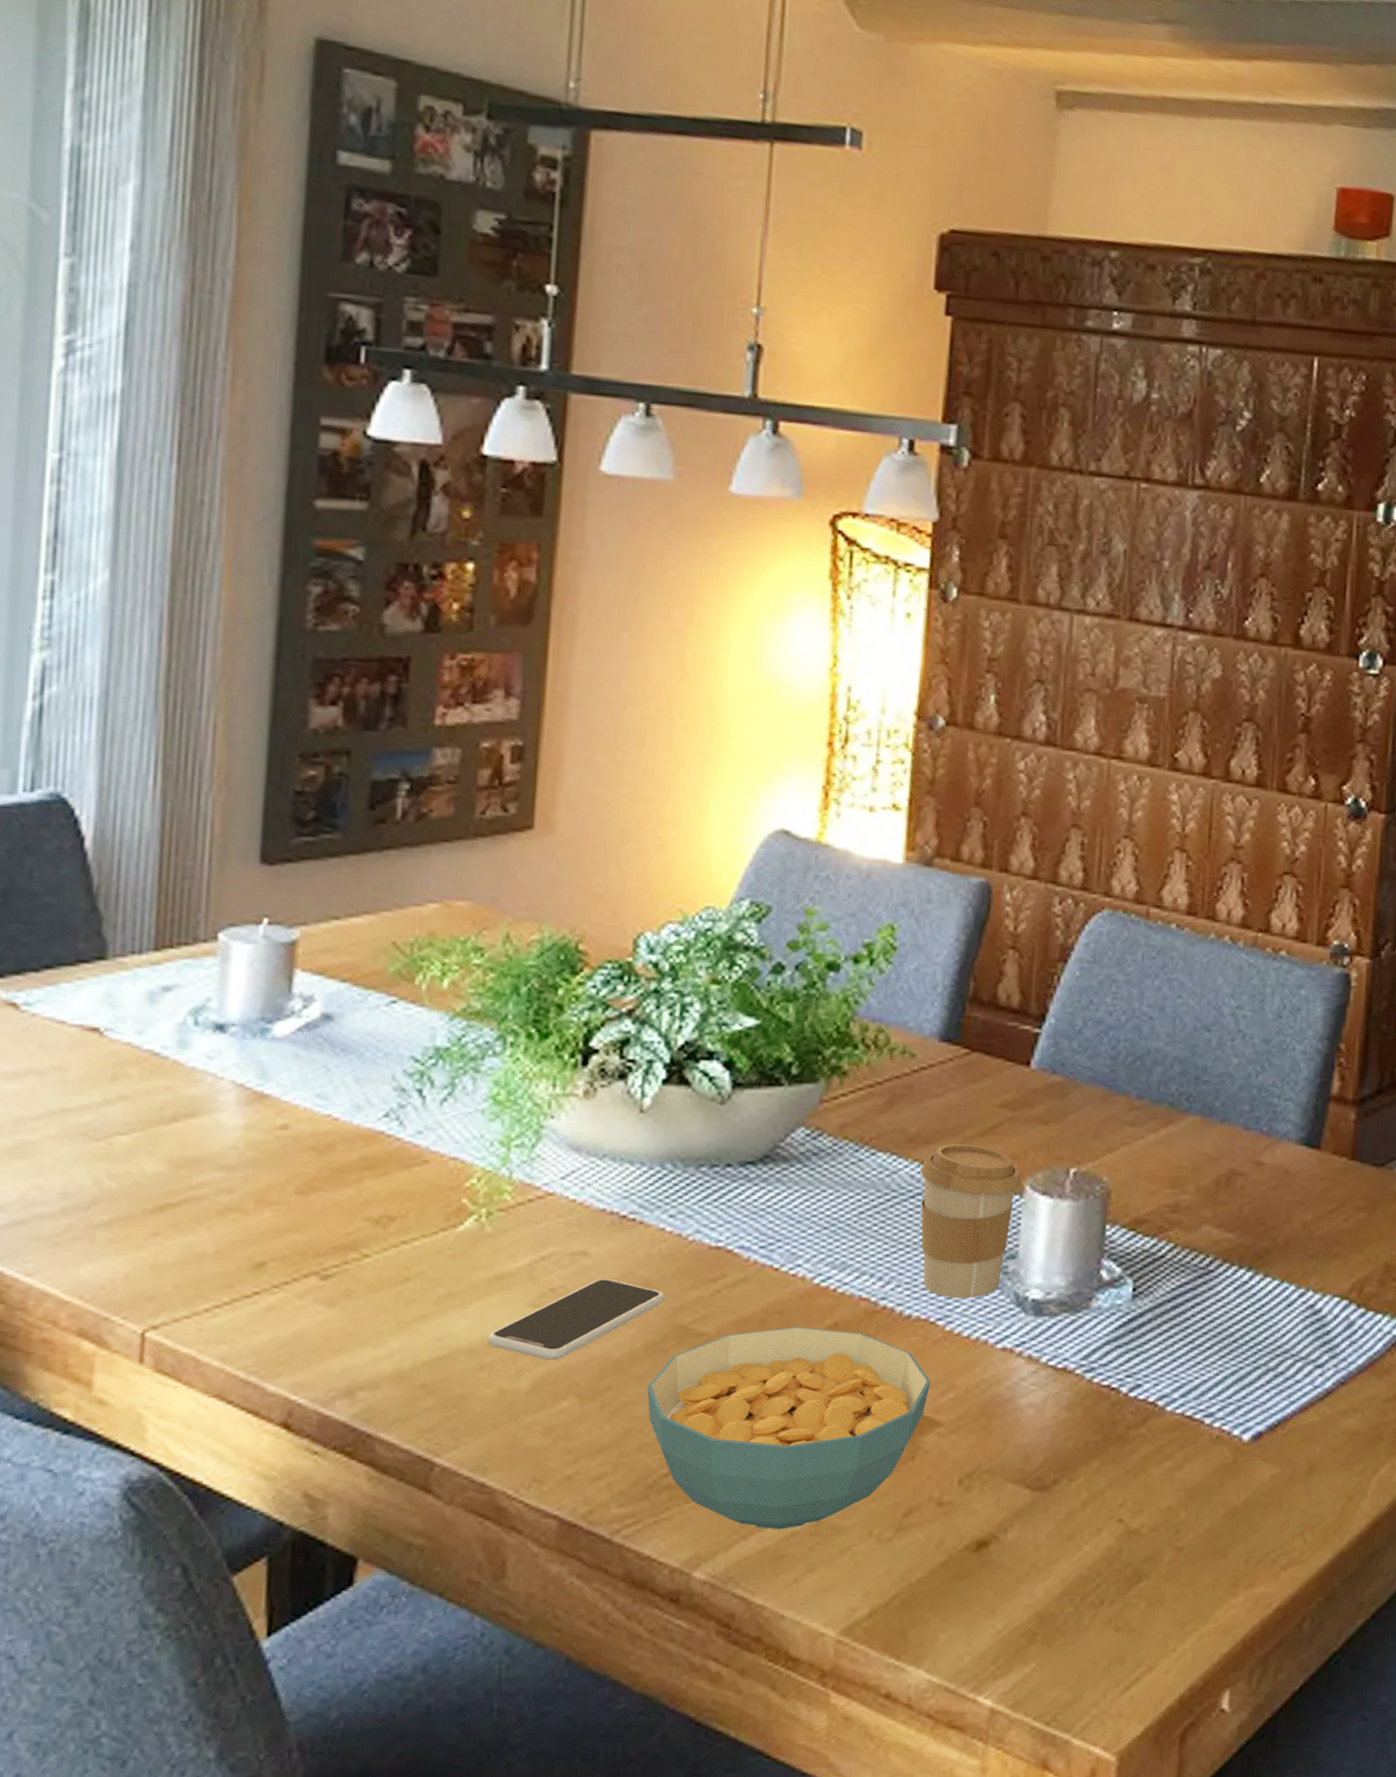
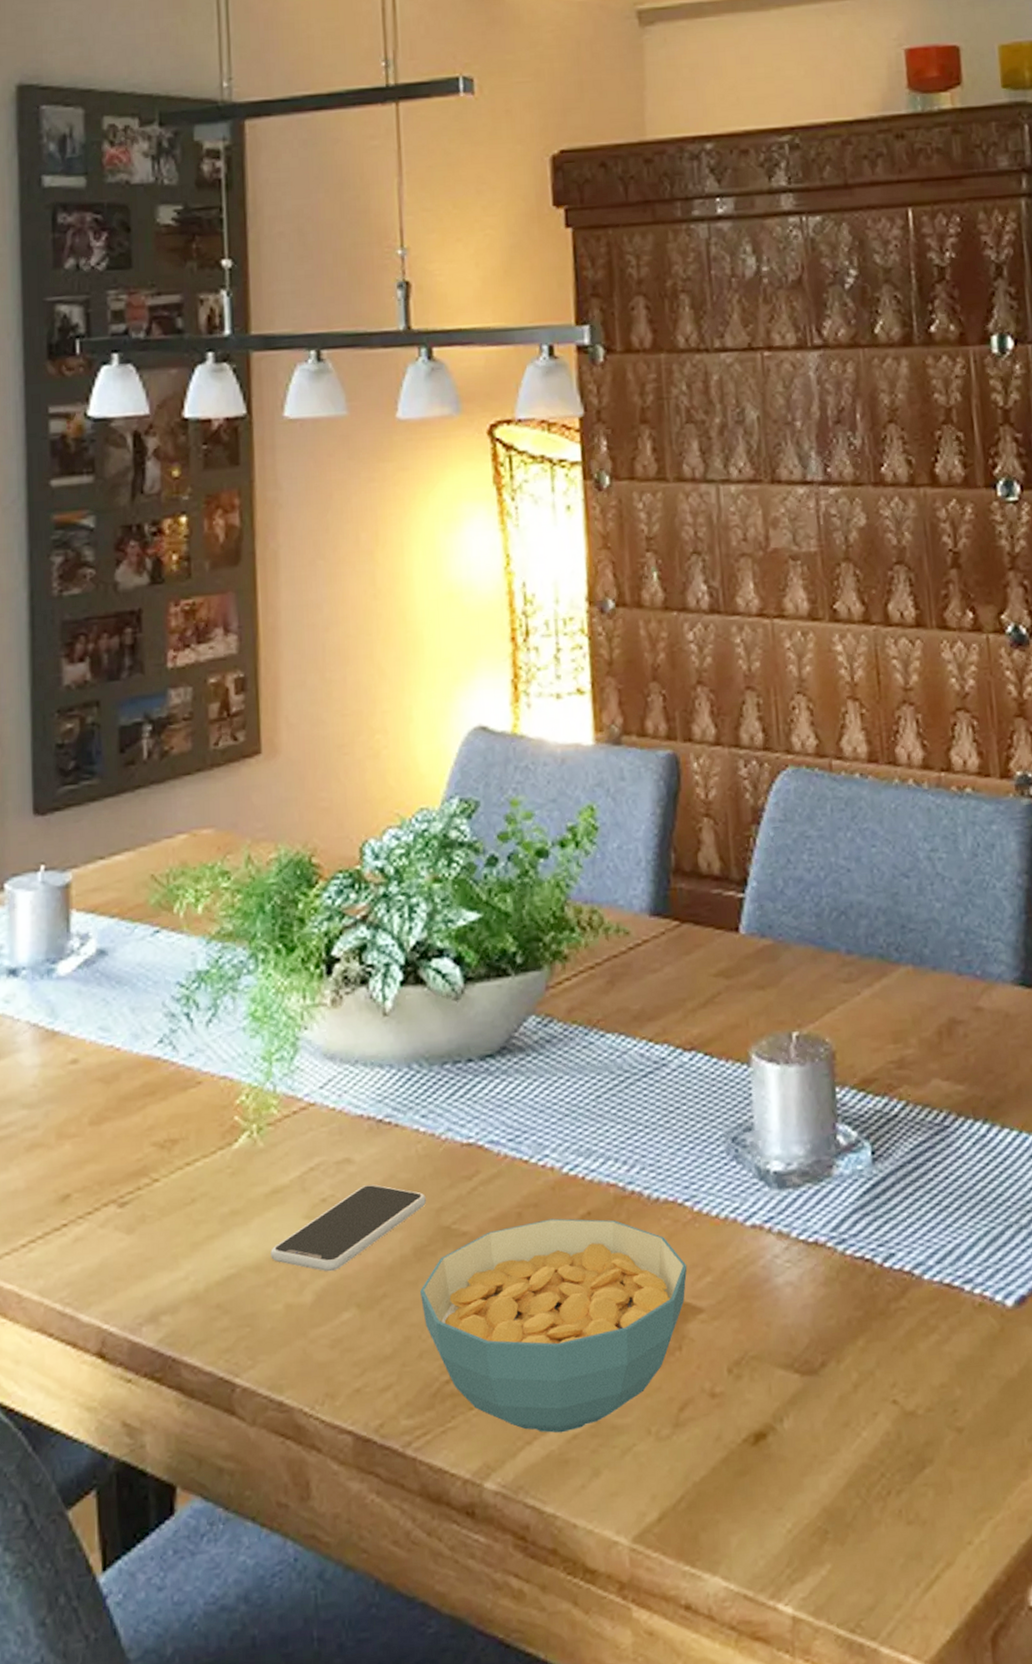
coffee cup: present [920,1143,1022,1299] -> none [649,1017,747,1177]

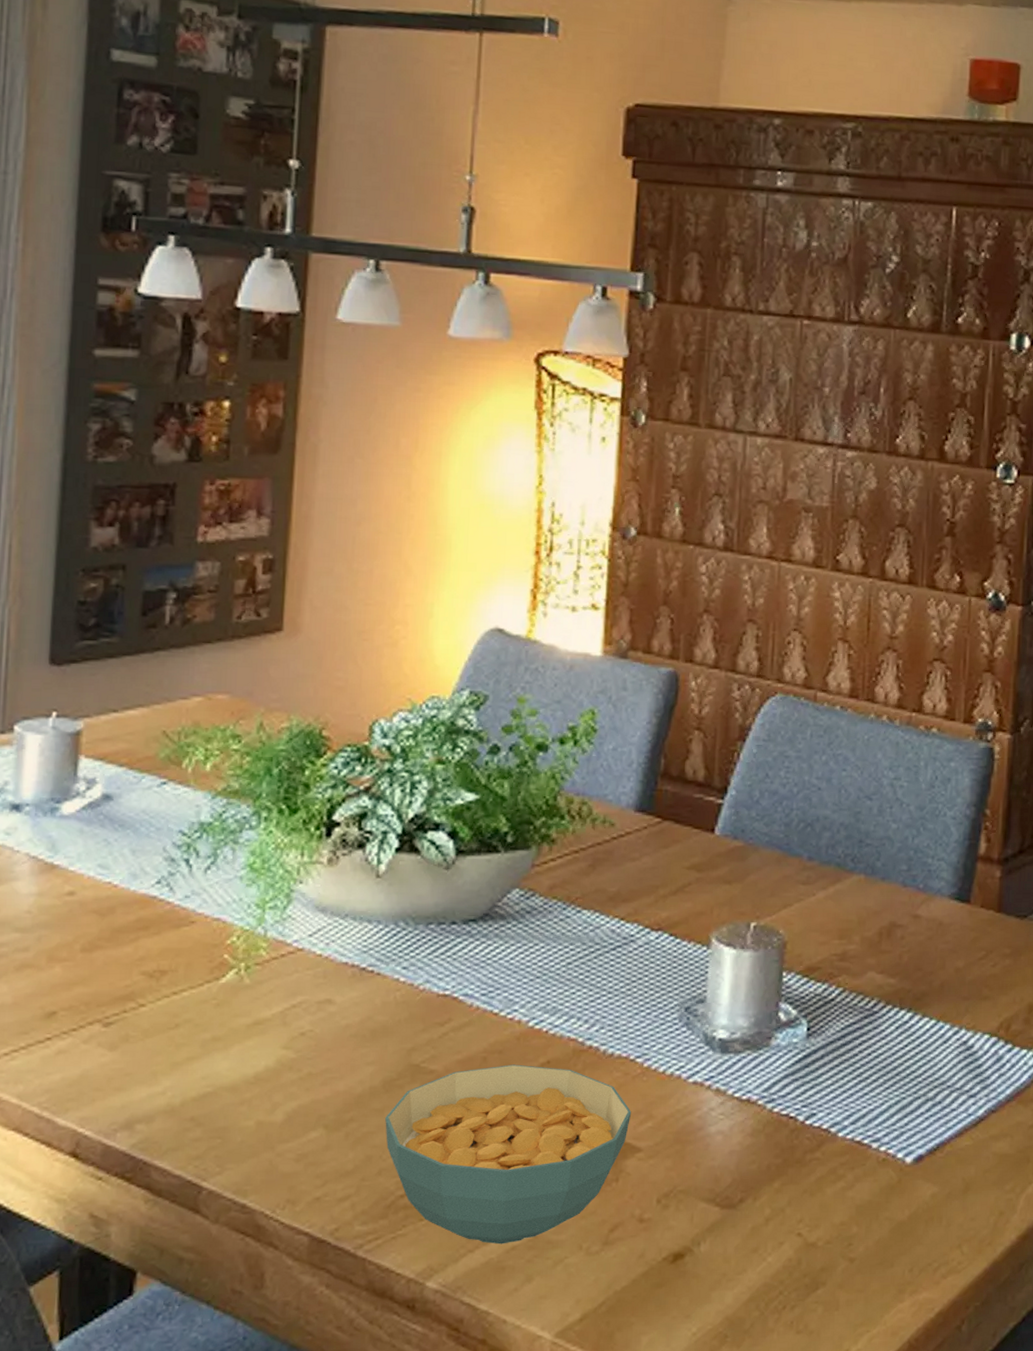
smartphone: present [271,1184,426,1272] -> none [247,1024,399,1096]

